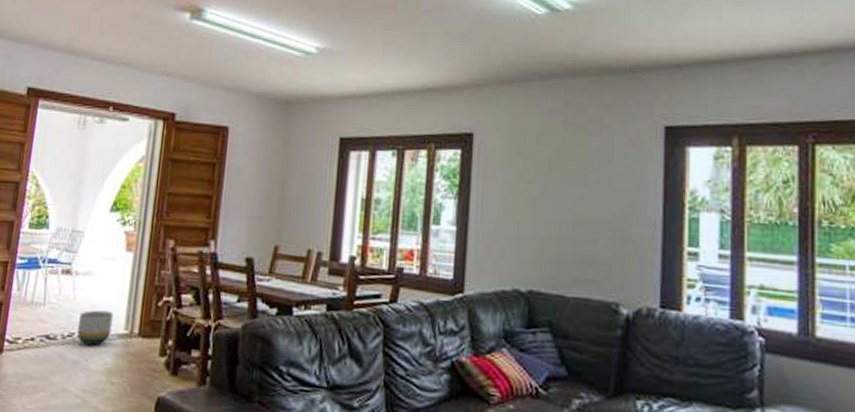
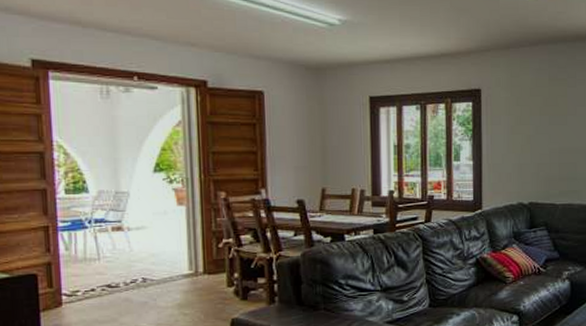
planter: present [77,310,114,346] -> none [140,257,176,288]

